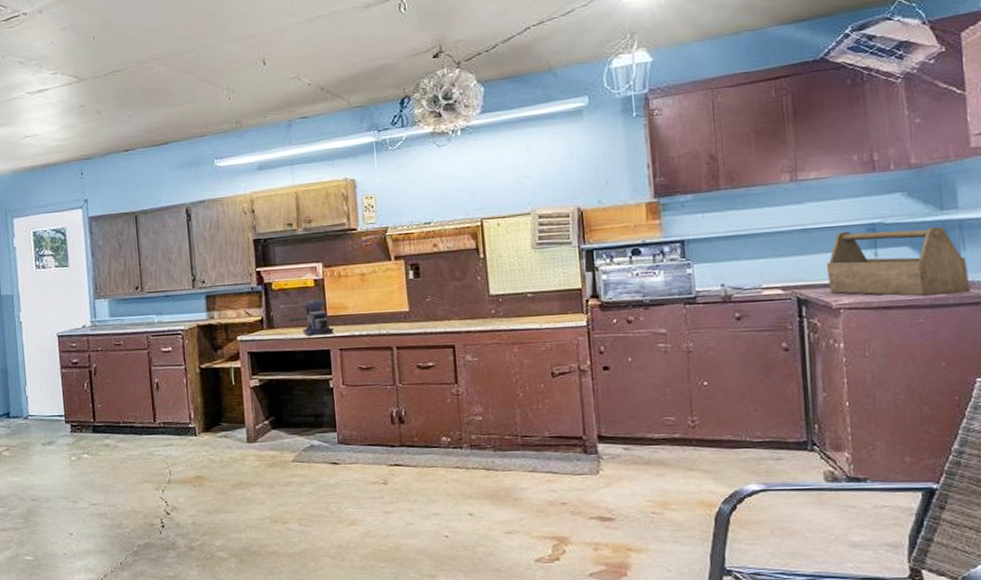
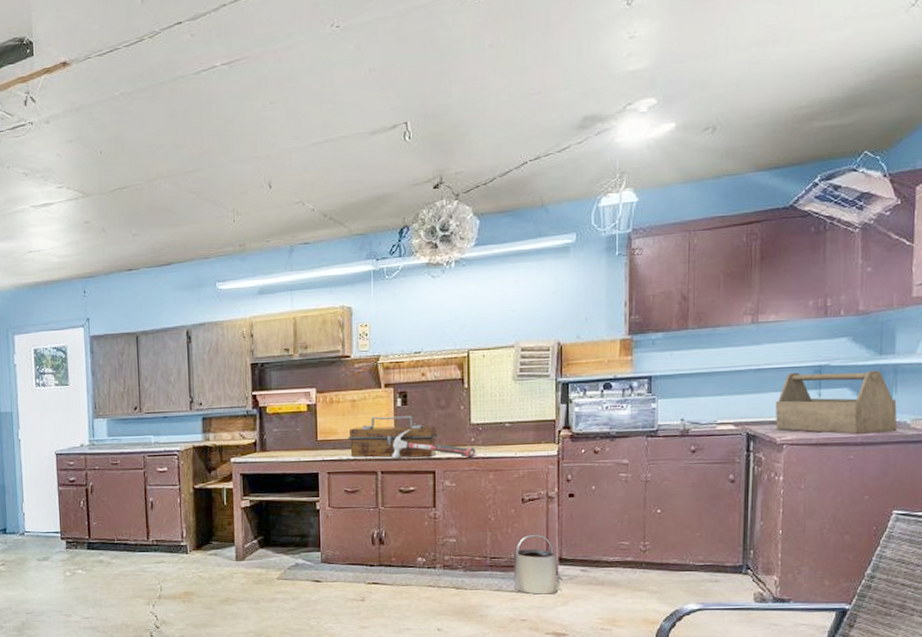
bench vise: present [288,298,333,337] -> none [281,423,322,460]
toolbox: none [358,288,455,333] -> present [347,416,438,458]
hammer: none [407,301,498,334] -> present [392,428,476,459]
bucket: none [547,410,598,476] -> present [514,534,557,595]

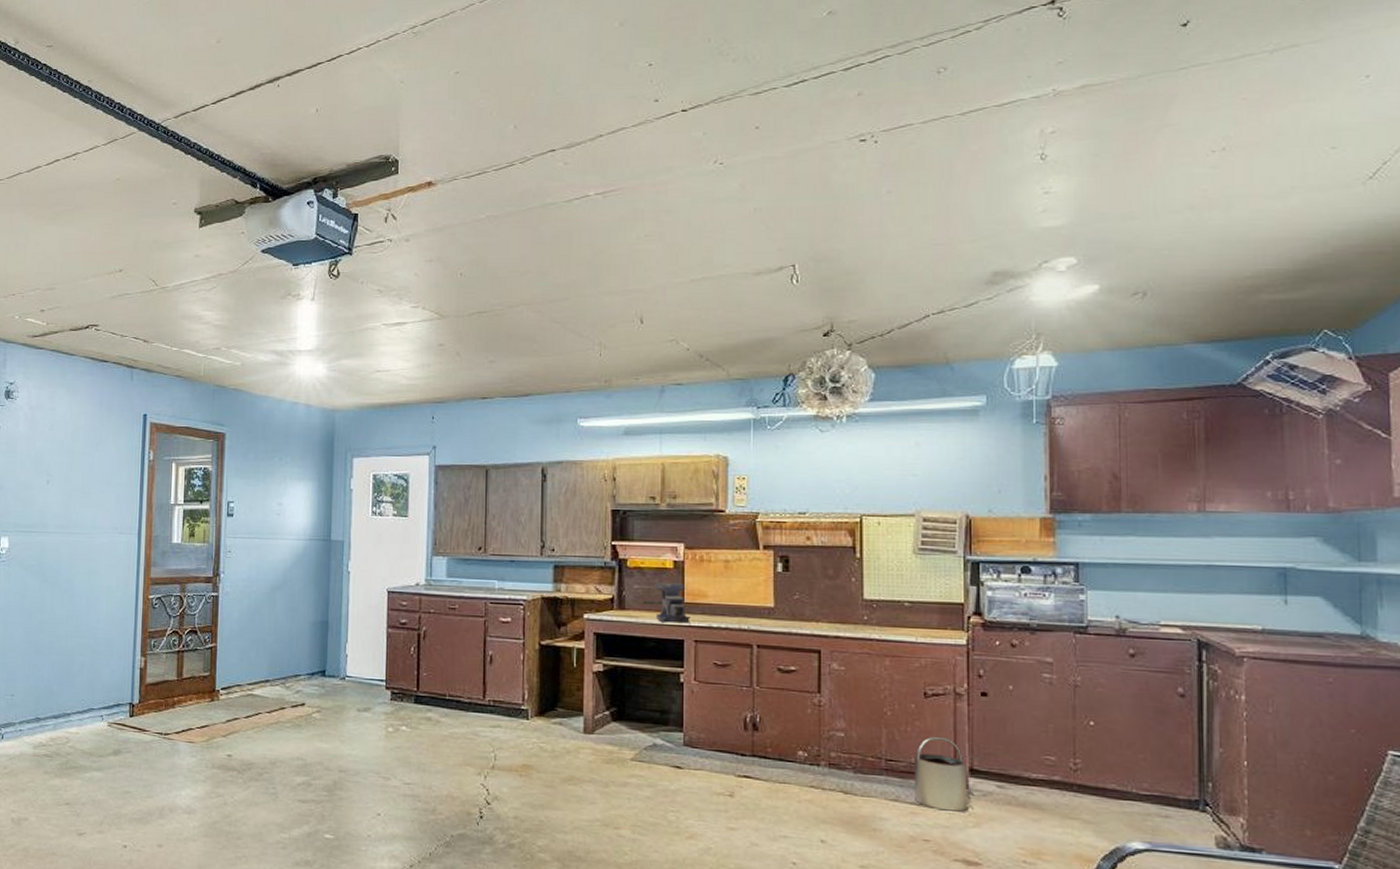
bench vise: none [281,423,322,460] -> present [642,582,689,624]
toolbox: present [347,416,438,458] -> none [719,581,824,634]
hammer: present [392,428,476,459] -> none [770,598,869,640]
tool box: present [775,370,898,435] -> none [1231,574,1387,655]

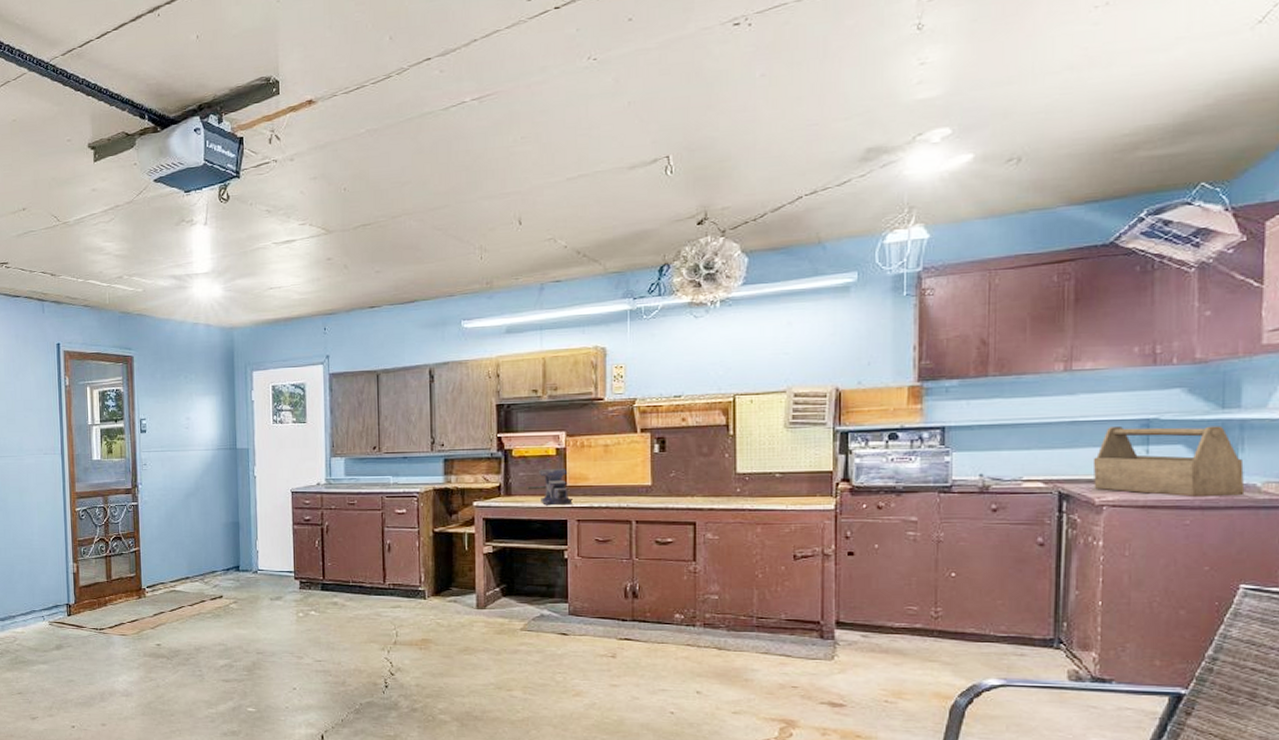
bucket: present [915,736,967,812] -> none [784,594,833,660]
tool box: none [1231,574,1387,655] -> present [1092,426,1245,498]

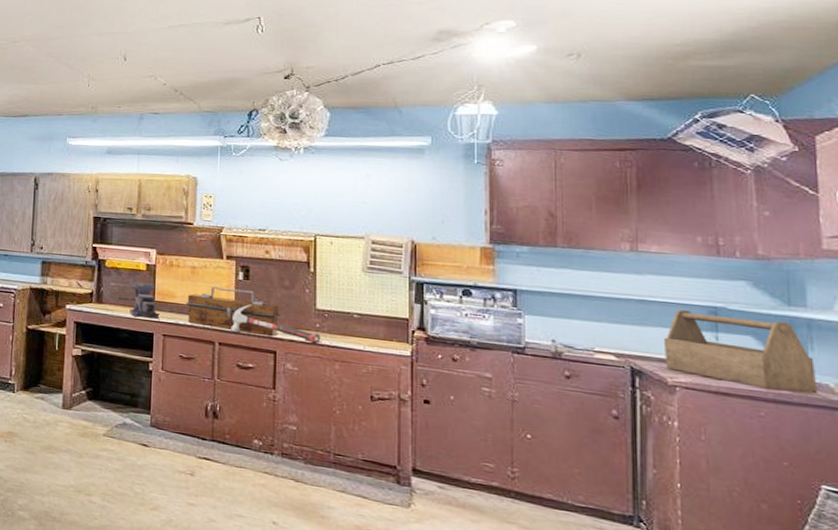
toolbox: none [599,462,699,508] -> present [185,285,280,337]
hammer: none [648,476,742,510] -> present [231,304,321,345]

